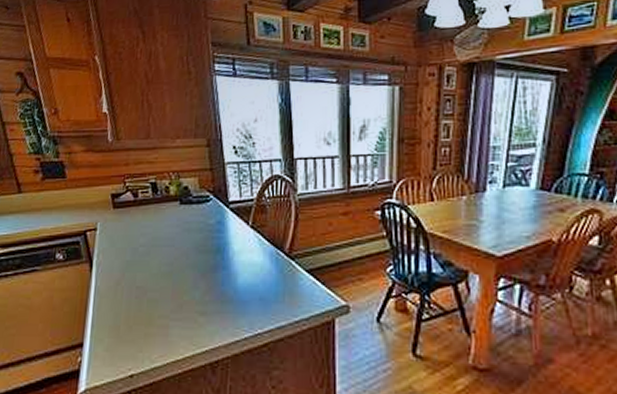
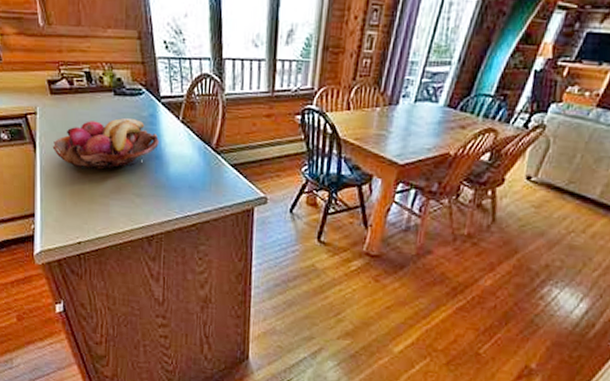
fruit basket: none [110,228,226,286] -> present [52,118,159,170]

